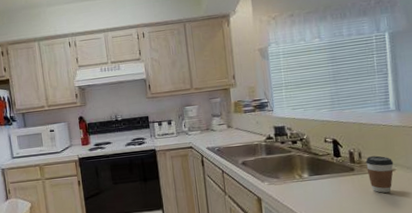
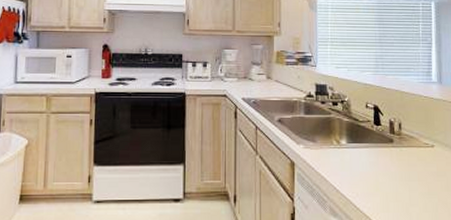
coffee cup: present [366,155,394,193] -> none [405,128,433,170]

